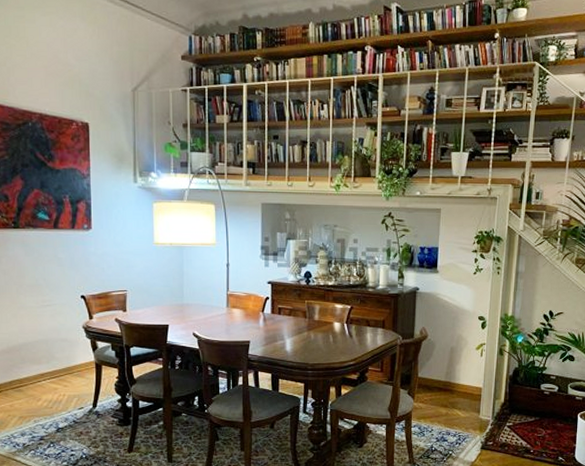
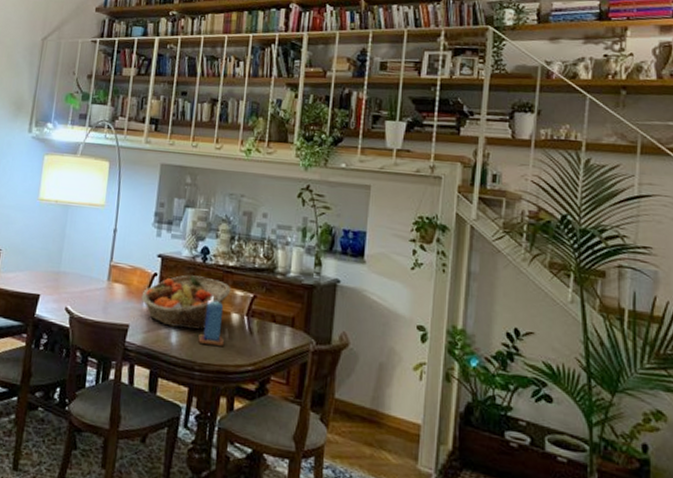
fruit basket: none [257,296,332,338] -> present [141,275,231,330]
candle: none [309,311,329,349] -> present [198,296,224,346]

